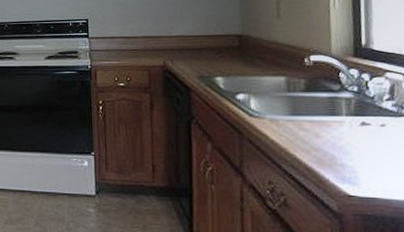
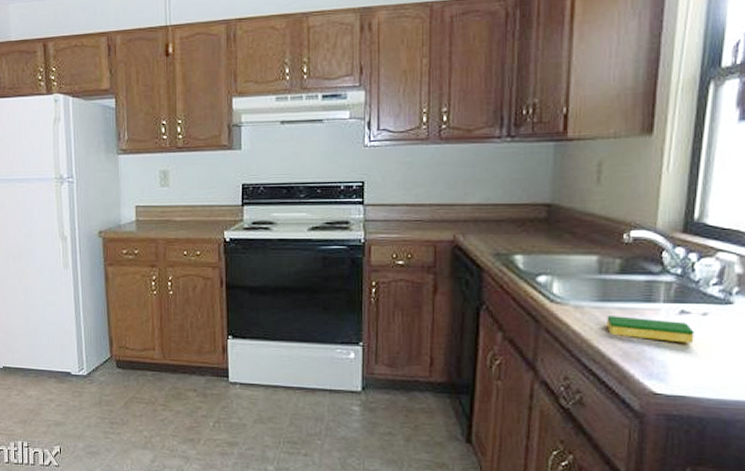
dish sponge: none [299,128,377,151] -> present [607,316,694,343]

